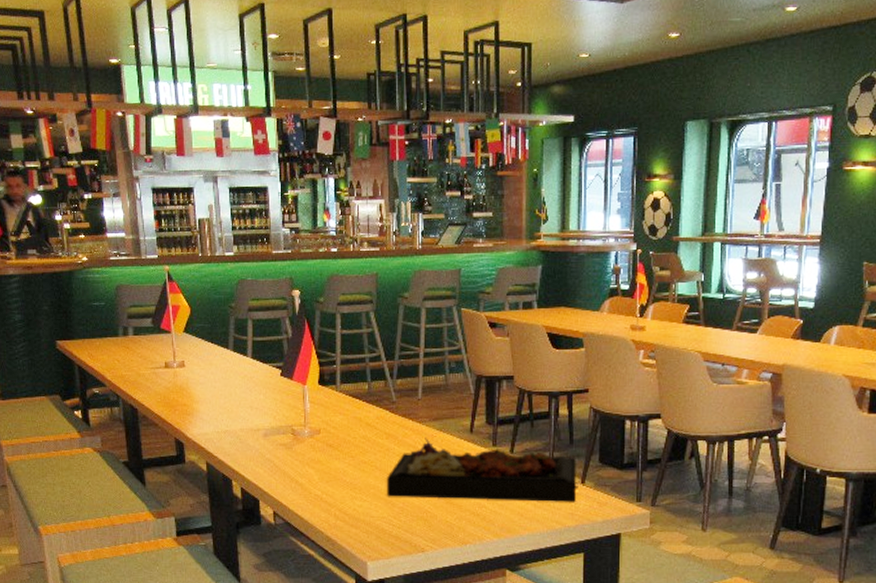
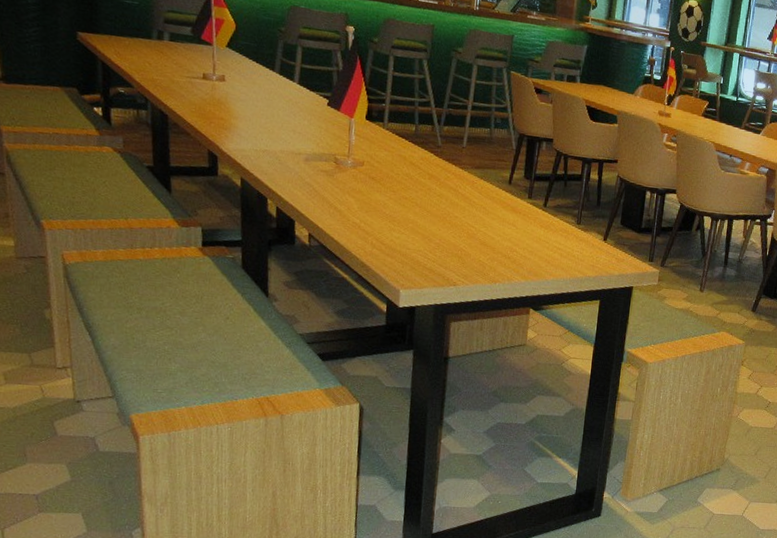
food platter: present [387,437,576,502] -> none [425,182,601,256]

